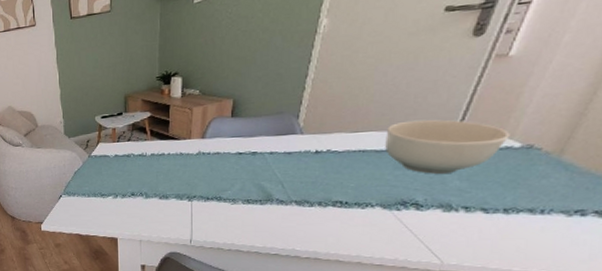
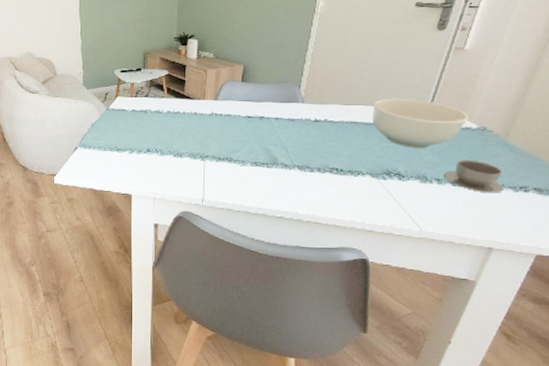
teacup: none [473,183,553,220] -> present [444,159,504,193]

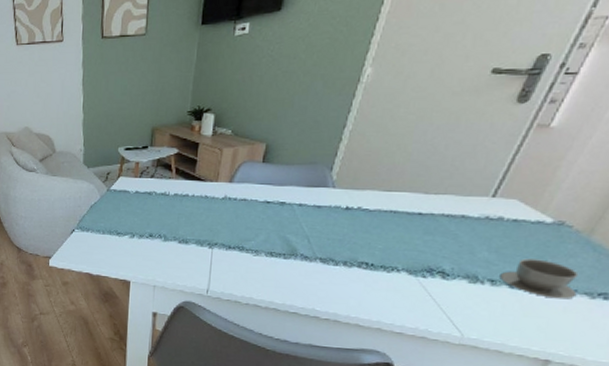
bowl: present [372,98,468,148] -> none [417,184,543,243]

